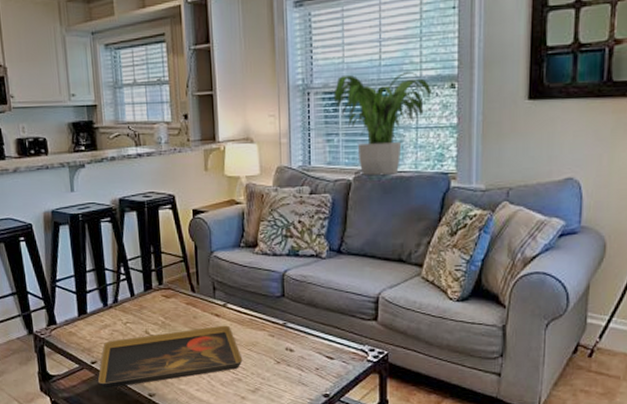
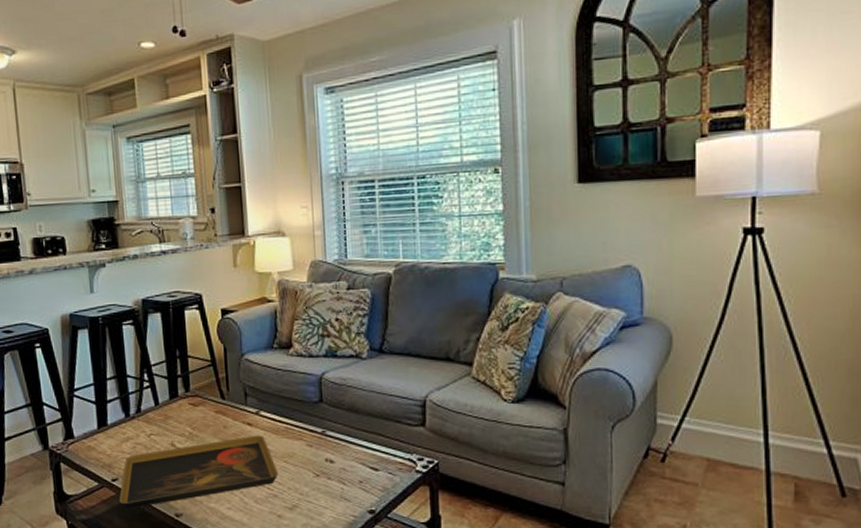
potted plant: present [333,71,432,175] -> none [369,156,474,268]

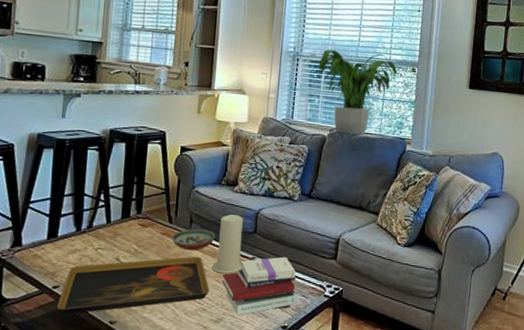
decorative bowl: none [227,402,276,429] -> present [171,228,216,251]
candle: none [277,383,312,453] -> present [212,214,243,274]
books: none [290,427,383,500] -> present [222,256,297,315]
potted plant: none [369,156,474,268] -> present [318,49,397,135]

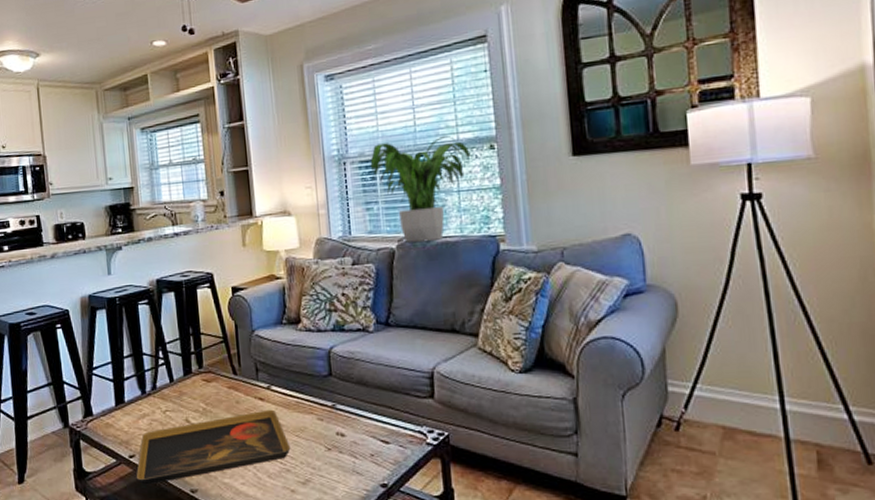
decorative bowl: present [171,228,216,251] -> none [239,377,287,404]
candle: present [212,214,243,274] -> none [288,357,323,427]
books: present [222,256,297,315] -> none [301,400,394,474]

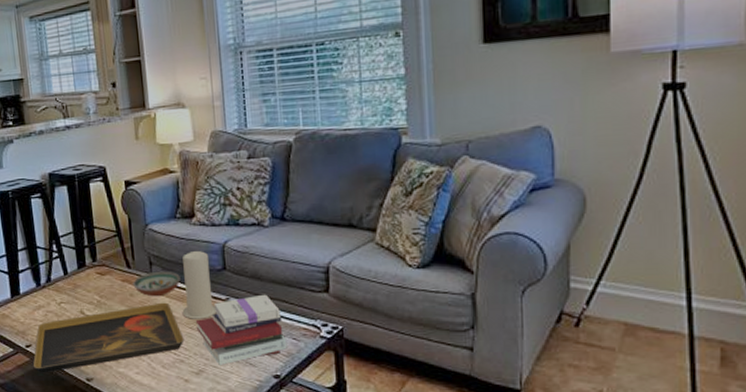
decorative bowl: none [239,377,287,404] -> present [133,271,181,297]
candle: none [288,357,323,427] -> present [182,251,217,319]
books: none [301,400,394,474] -> present [195,294,287,365]
potted plant: present [370,135,471,242] -> none [267,22,374,135]

